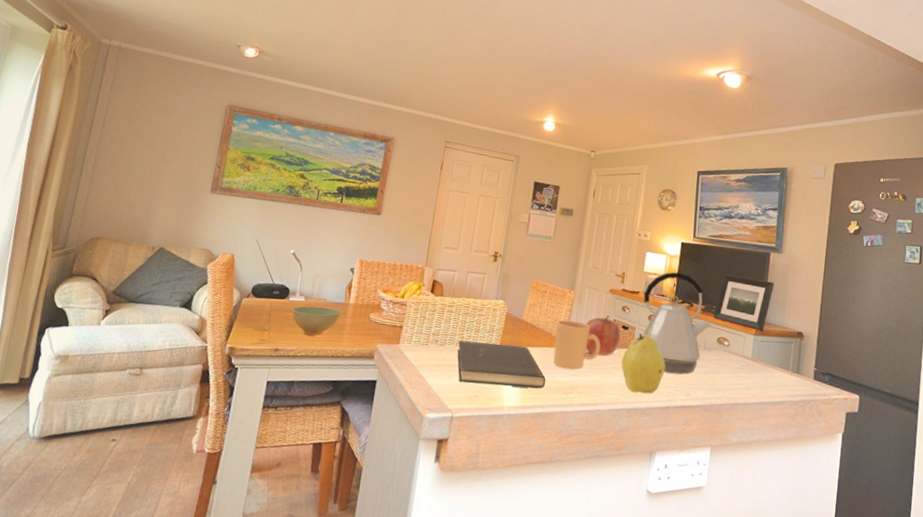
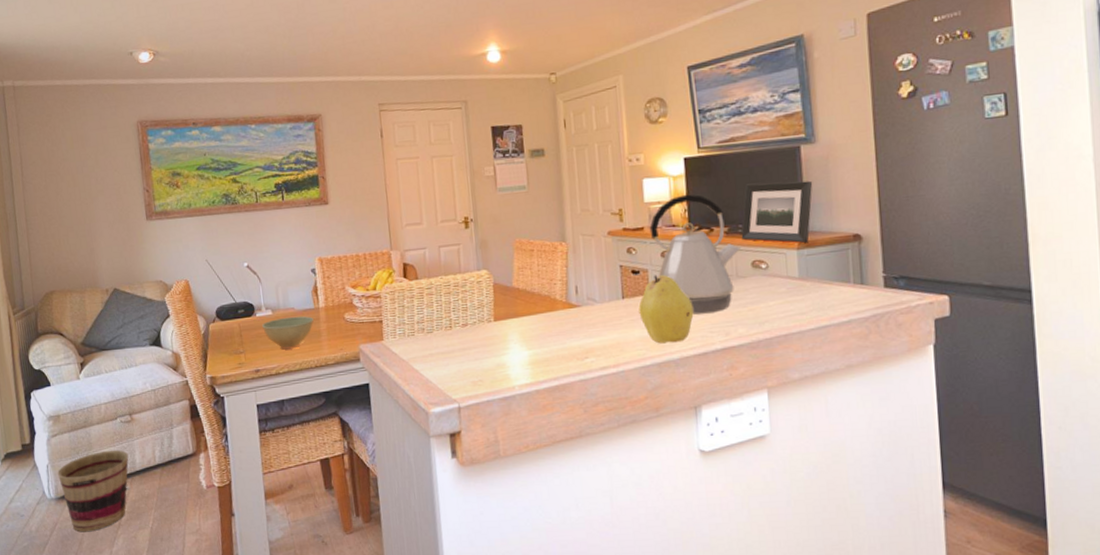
basket: none [47,399,128,477] -> present [57,449,129,532]
hardcover book: present [457,340,546,389] -> none [447,316,556,369]
mug: present [553,320,601,370] -> none [553,276,611,332]
fruit: present [585,315,621,357] -> none [587,262,633,311]

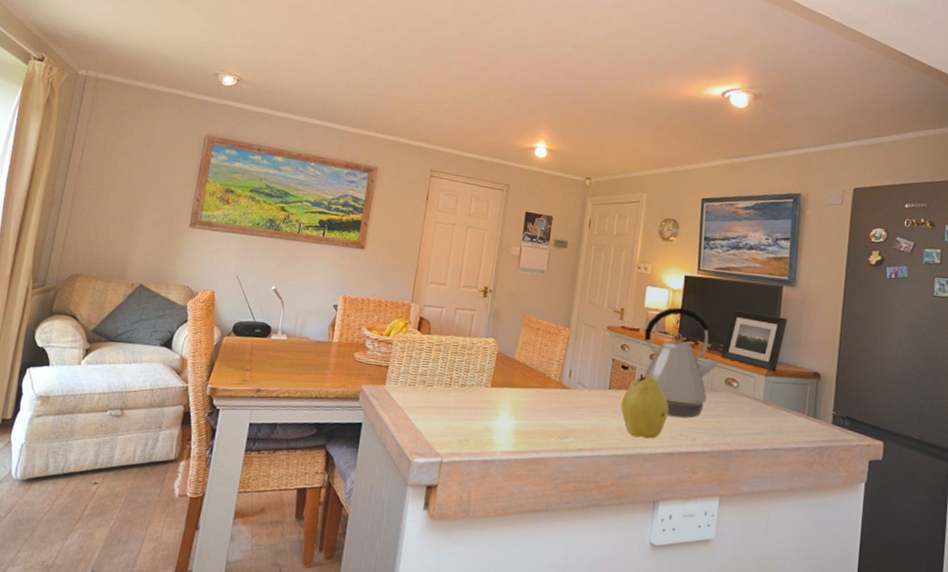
basket: present [57,449,129,532] -> none [30,440,109,521]
bowl: present [261,316,315,350] -> none [273,344,326,377]

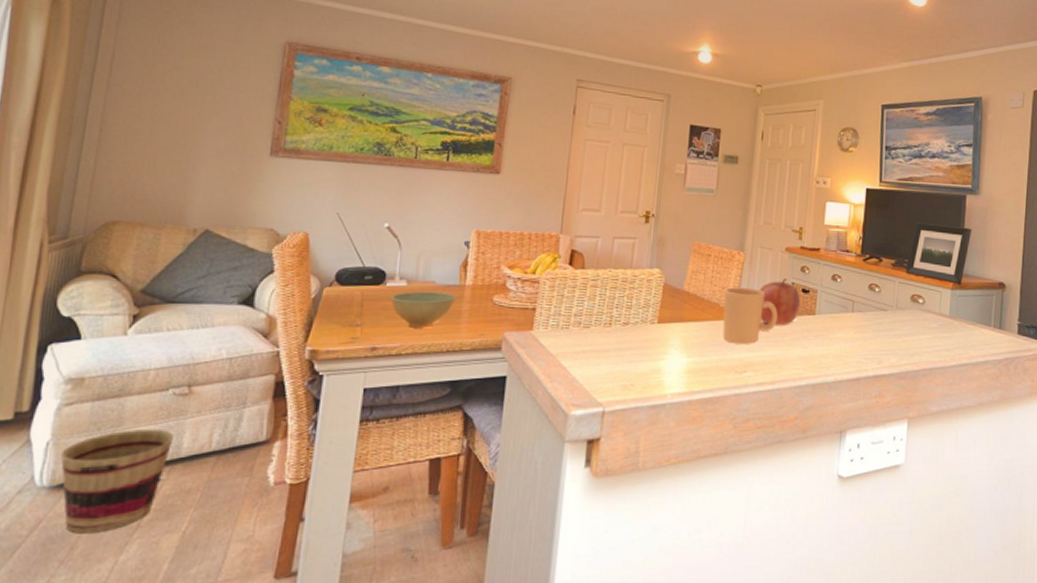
basket: none [30,440,109,521] -> present [61,428,174,534]
bowl: none [273,344,326,377] -> present [390,291,457,328]
mug: none [547,359,599,413] -> present [722,287,778,344]
fruit: none [582,354,620,399] -> present [759,278,801,327]
fruit: present [621,373,669,439] -> none [802,296,854,366]
kettle: present [644,307,719,419] -> none [825,223,904,341]

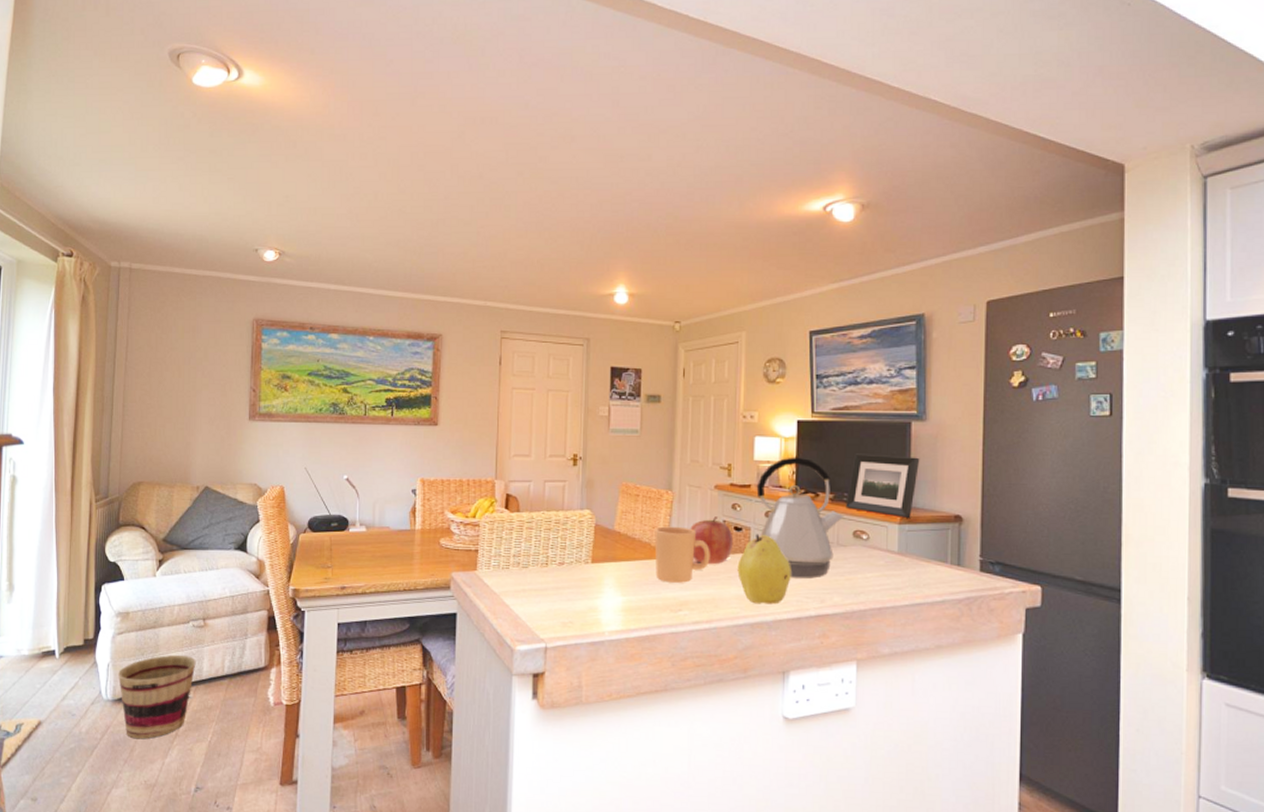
bowl: present [390,291,457,328] -> none [353,535,409,569]
fruit: none [802,296,854,366] -> present [737,534,791,605]
kettle: none [825,223,904,341] -> present [756,457,844,580]

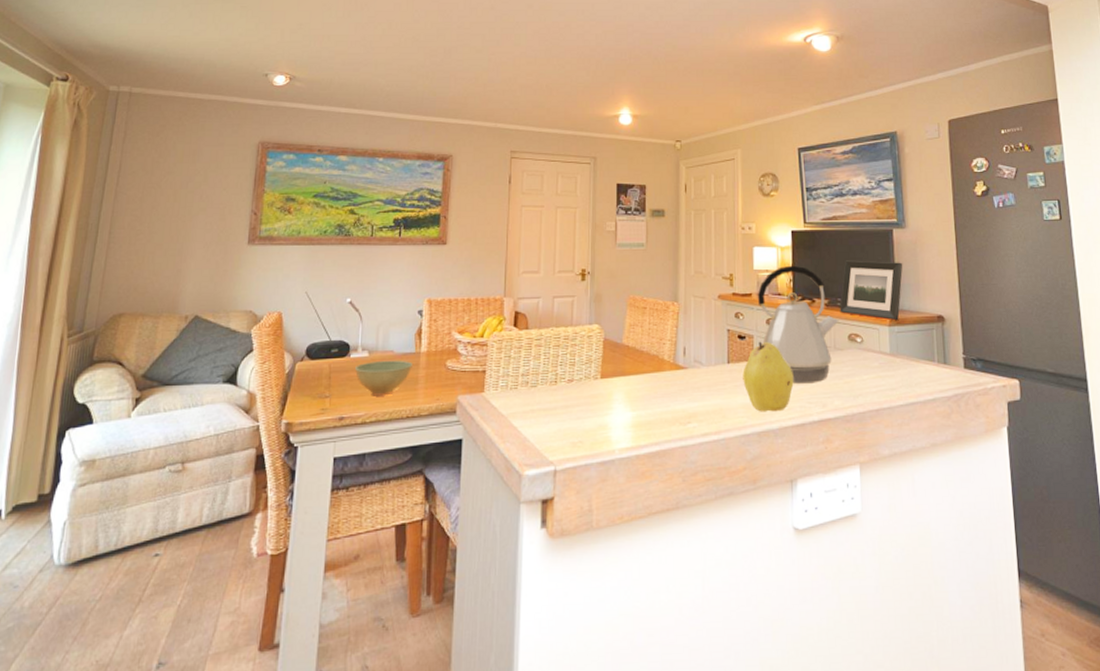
basket: present [118,654,196,740] -> none [75,505,170,610]
bowl: none [353,535,409,569] -> present [354,360,414,396]
mug: present [654,526,710,583] -> none [662,337,716,395]
fruit: present [690,516,734,565] -> none [696,326,738,375]

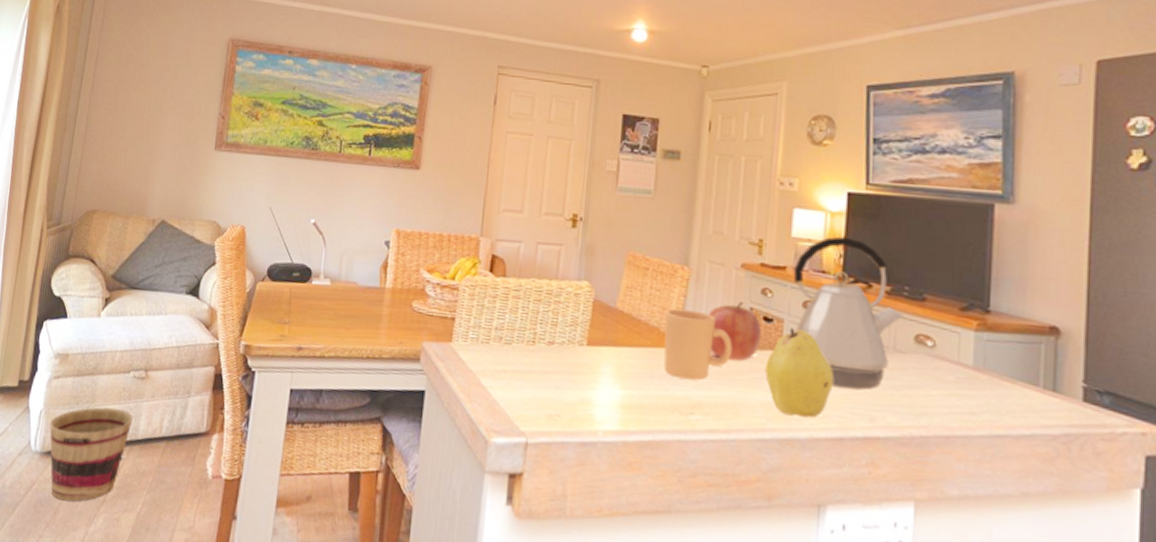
basket: none [75,505,170,610] -> present [49,407,133,502]
bowl: present [354,360,414,396] -> none [315,291,377,331]
mug: none [662,337,716,395] -> present [663,308,732,381]
fruit: none [696,326,738,375] -> present [708,302,762,362]
picture frame: present [840,260,903,321] -> none [906,238,1005,326]

